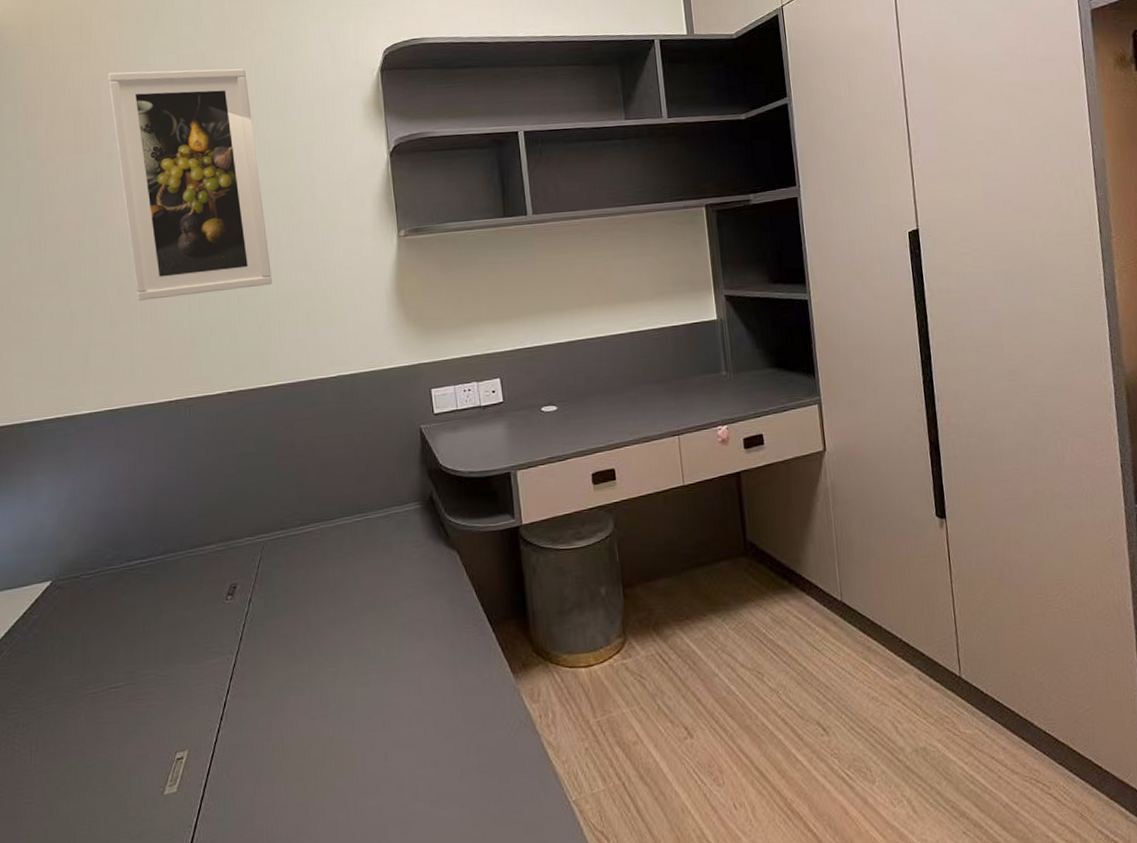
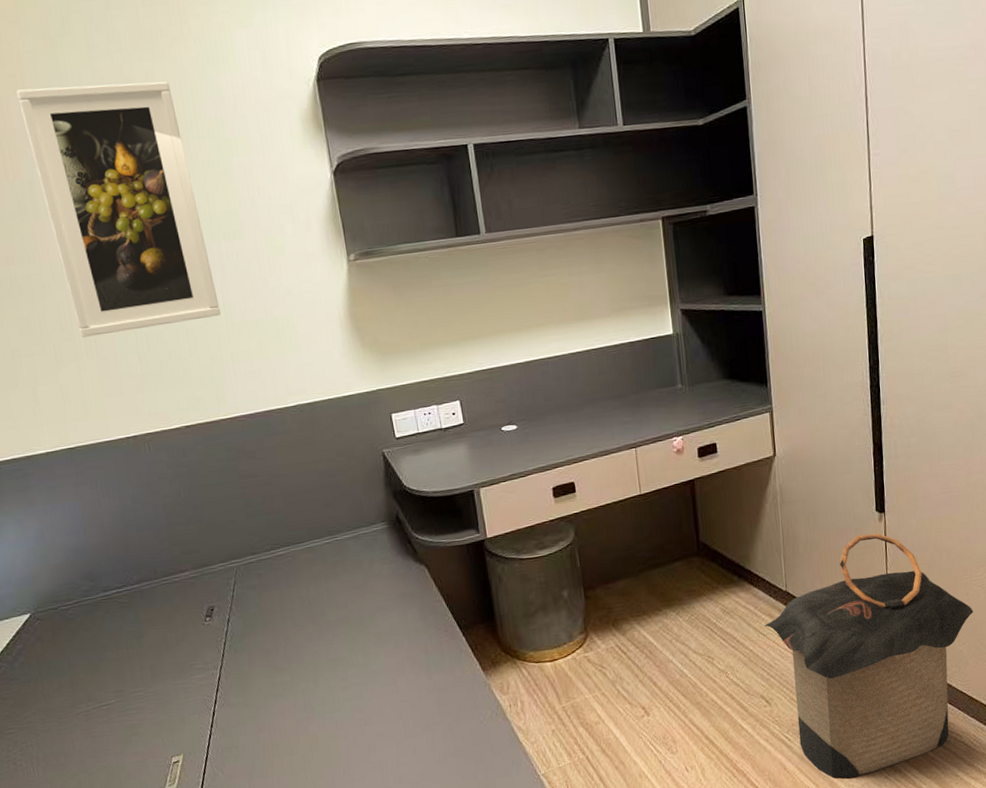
laundry hamper: none [819,540,1052,831] -> present [764,532,974,779]

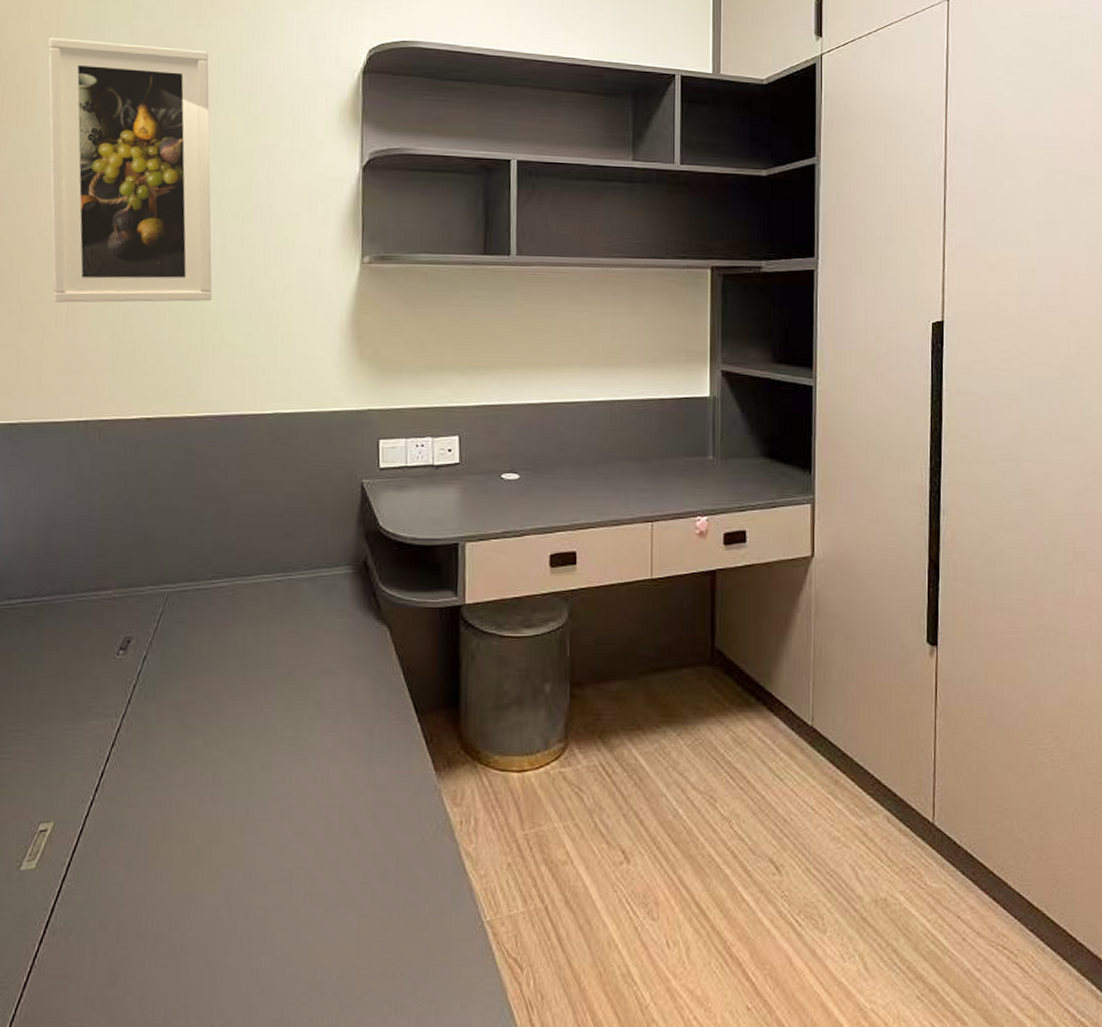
laundry hamper: present [764,532,974,779] -> none [782,669,1039,991]

